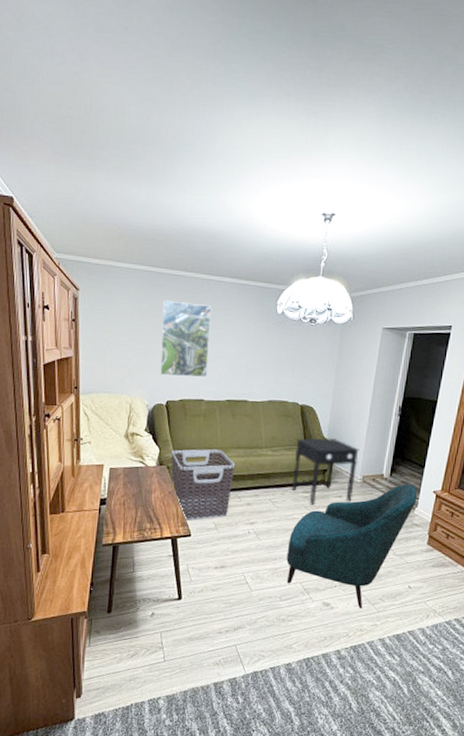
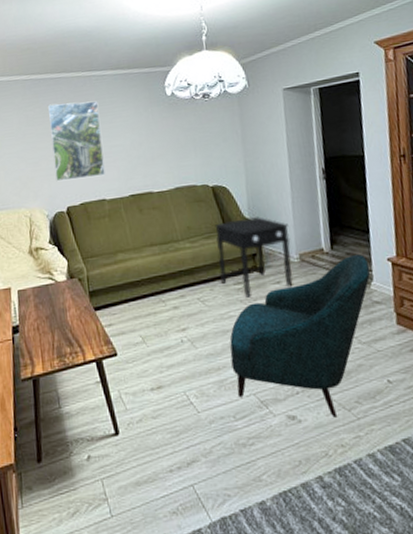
clothes hamper: present [170,449,236,521] -> none [80,250,154,337]

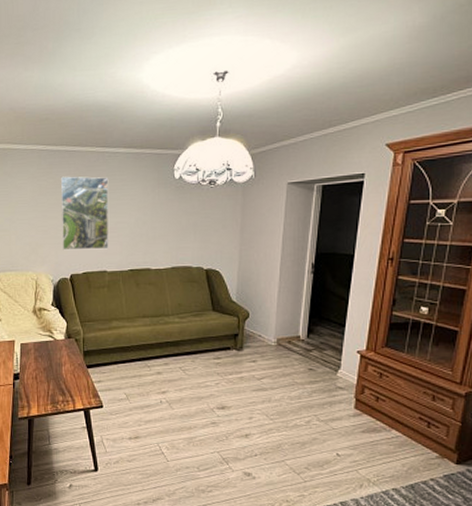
side table: present [214,217,293,298] -> none [201,301,271,371]
armchair: present [230,254,371,418] -> none [202,345,340,478]

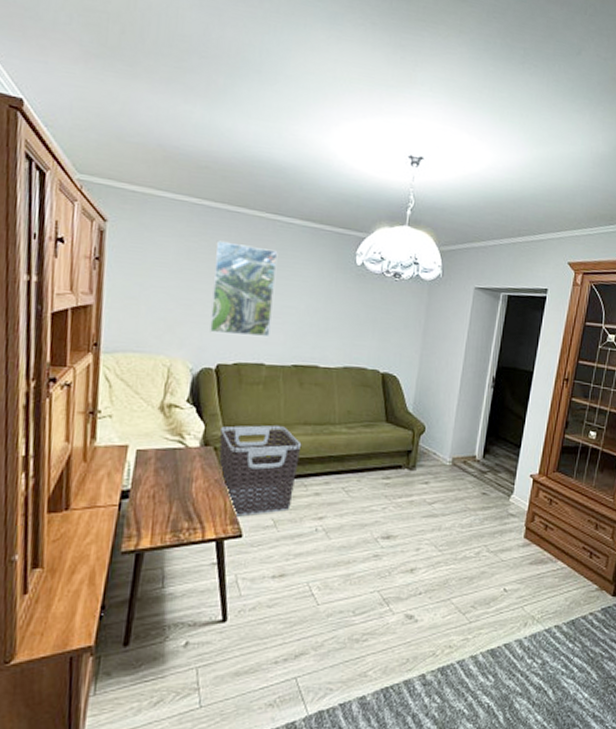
clothes hamper: none [78,319,143,392] -> present [219,425,302,517]

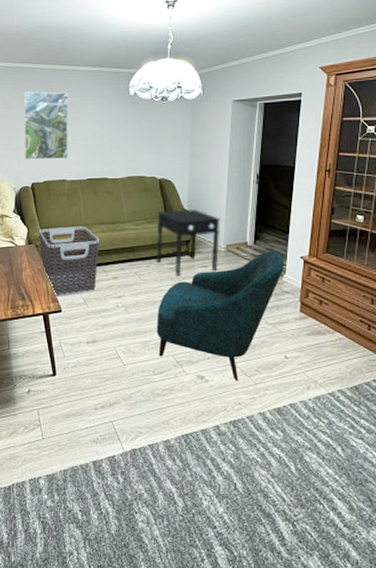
armchair: none [361,467,514,620] -> present [156,251,285,381]
side table: none [369,412,449,494] -> present [156,209,221,276]

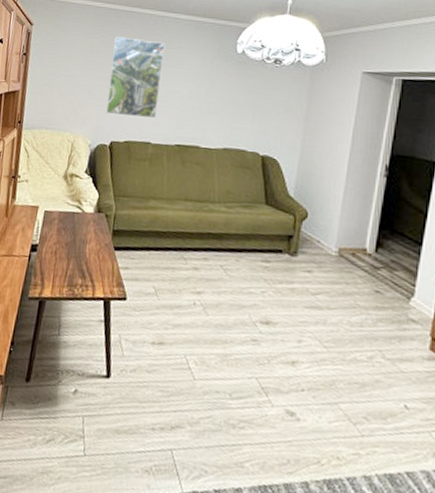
clothes hamper: present [38,225,100,297] -> none [109,196,183,282]
side table: present [156,209,221,276] -> none [248,195,334,280]
armchair: present [156,251,285,381] -> none [239,263,414,427]

